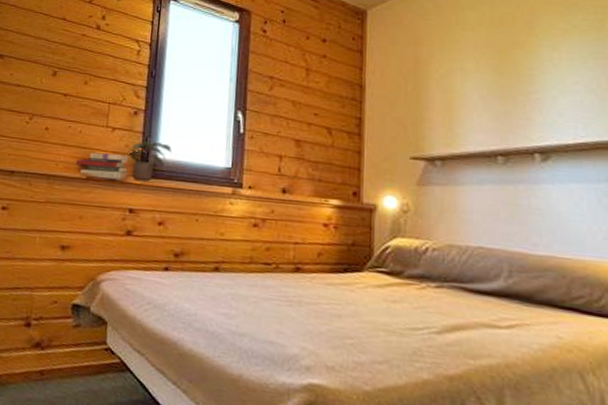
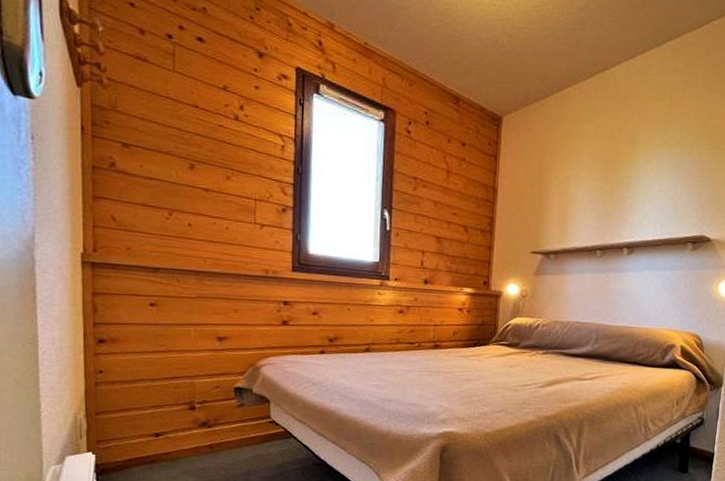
books: present [75,152,129,182] -> none [225,249,281,277]
potted plant: present [126,142,172,182] -> none [276,238,322,277]

